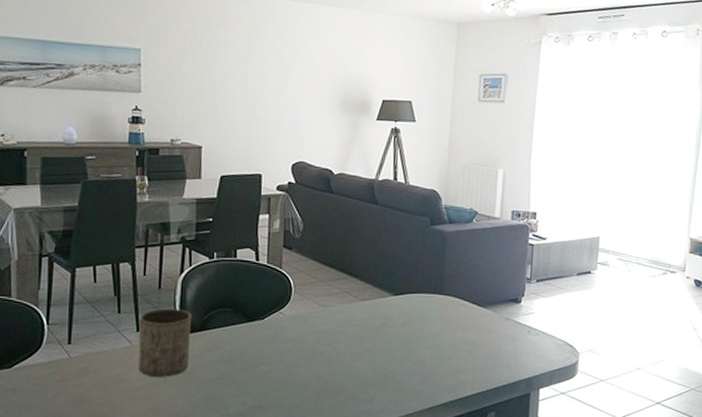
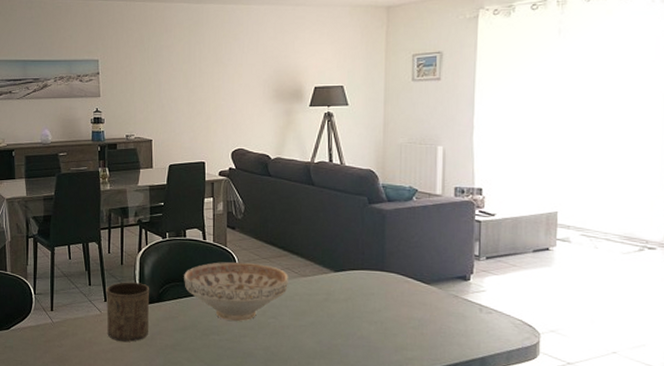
decorative bowl: none [232,284,346,350] -> present [184,261,288,321]

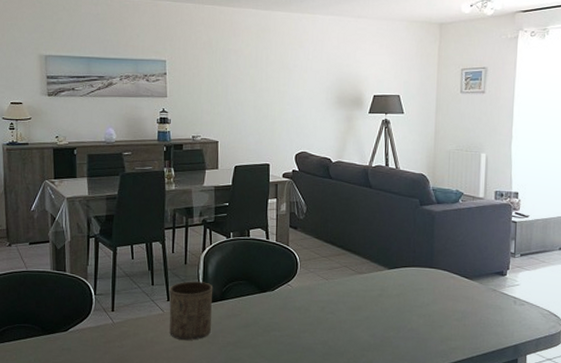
decorative bowl: present [184,261,288,321] -> none [247,260,346,317]

